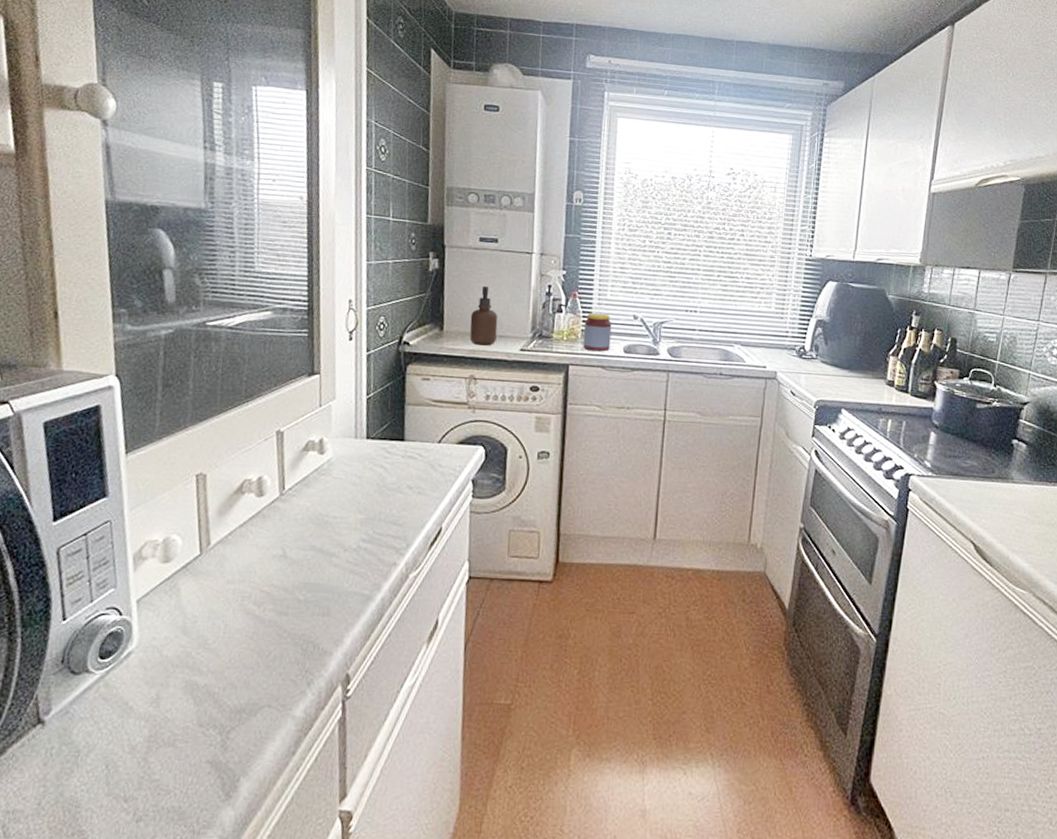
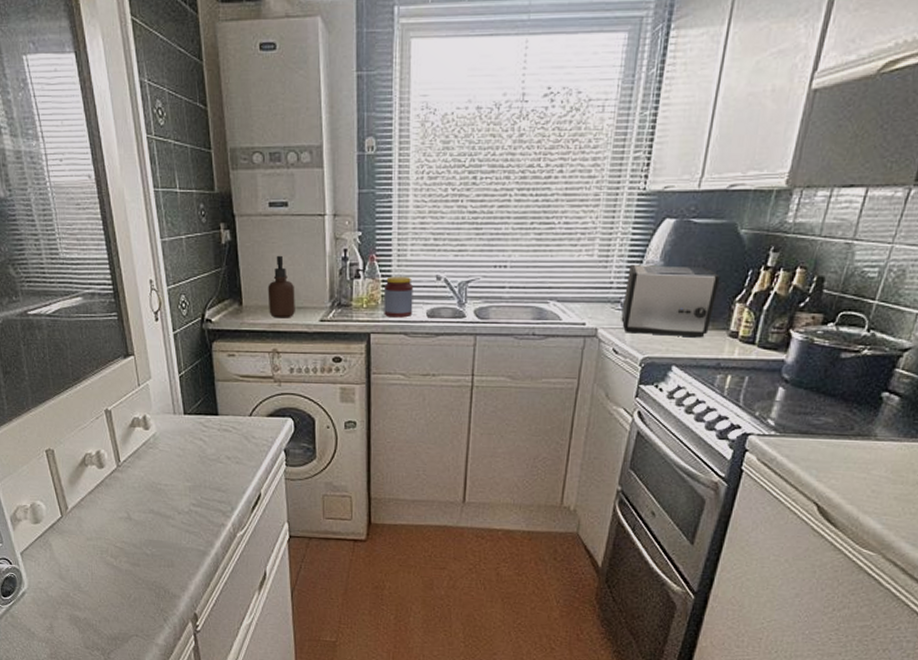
toaster: none [796,317,876,385] -> present [621,264,720,338]

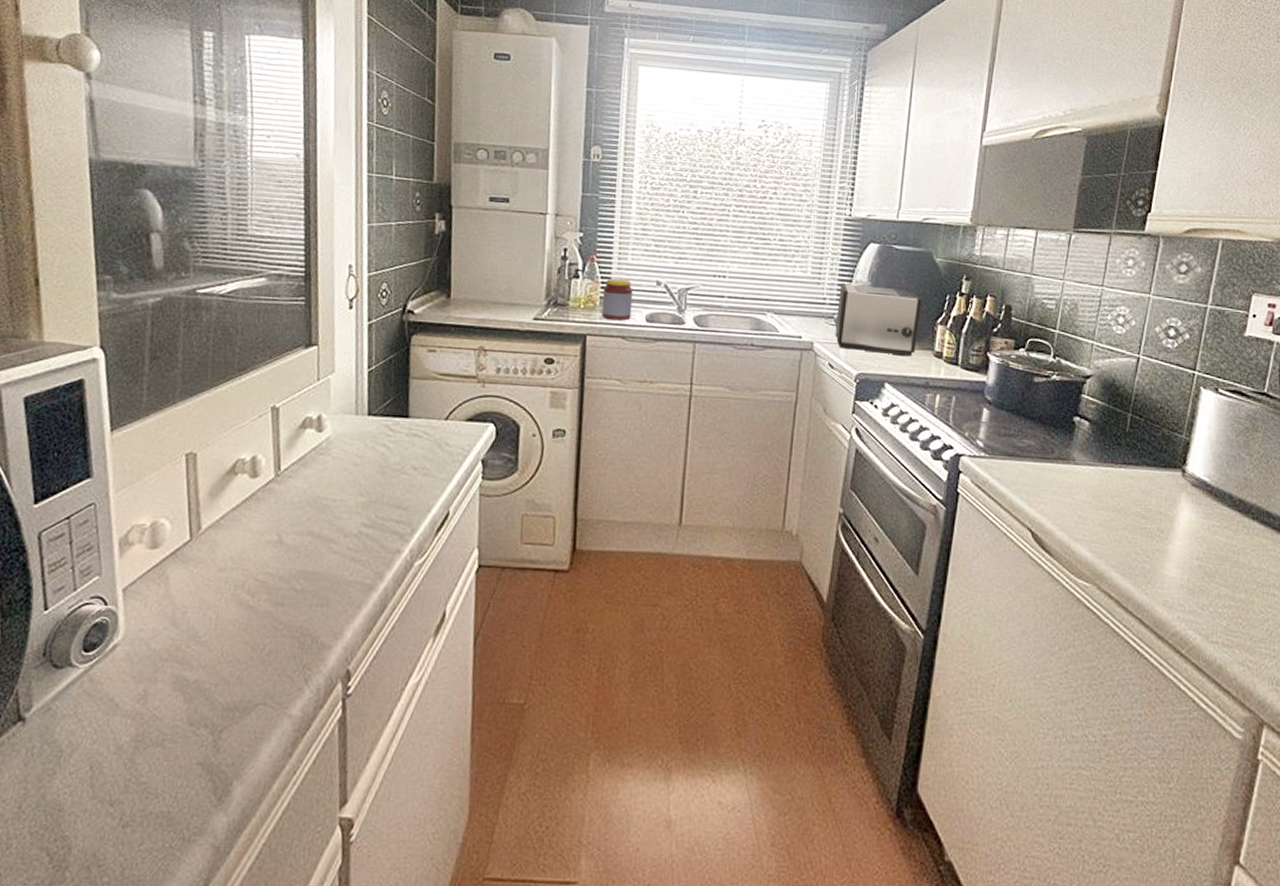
soap dispenser: present [268,255,295,318] -> none [479,249,510,315]

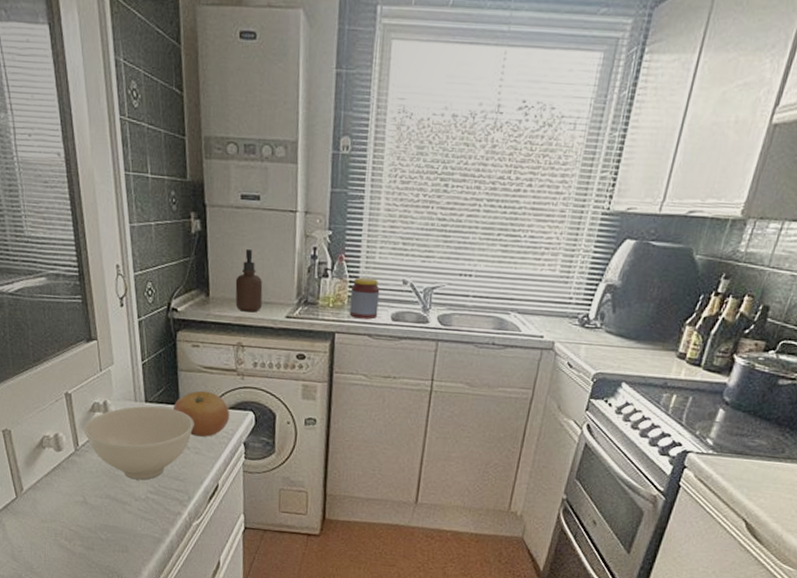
bowl: none [288,419,425,511] -> present [83,406,194,480]
fruit: none [399,400,467,455] -> present [172,390,230,437]
soap dispenser: none [479,249,510,315] -> present [235,248,263,313]
toaster: present [835,282,922,357] -> none [577,281,674,357]

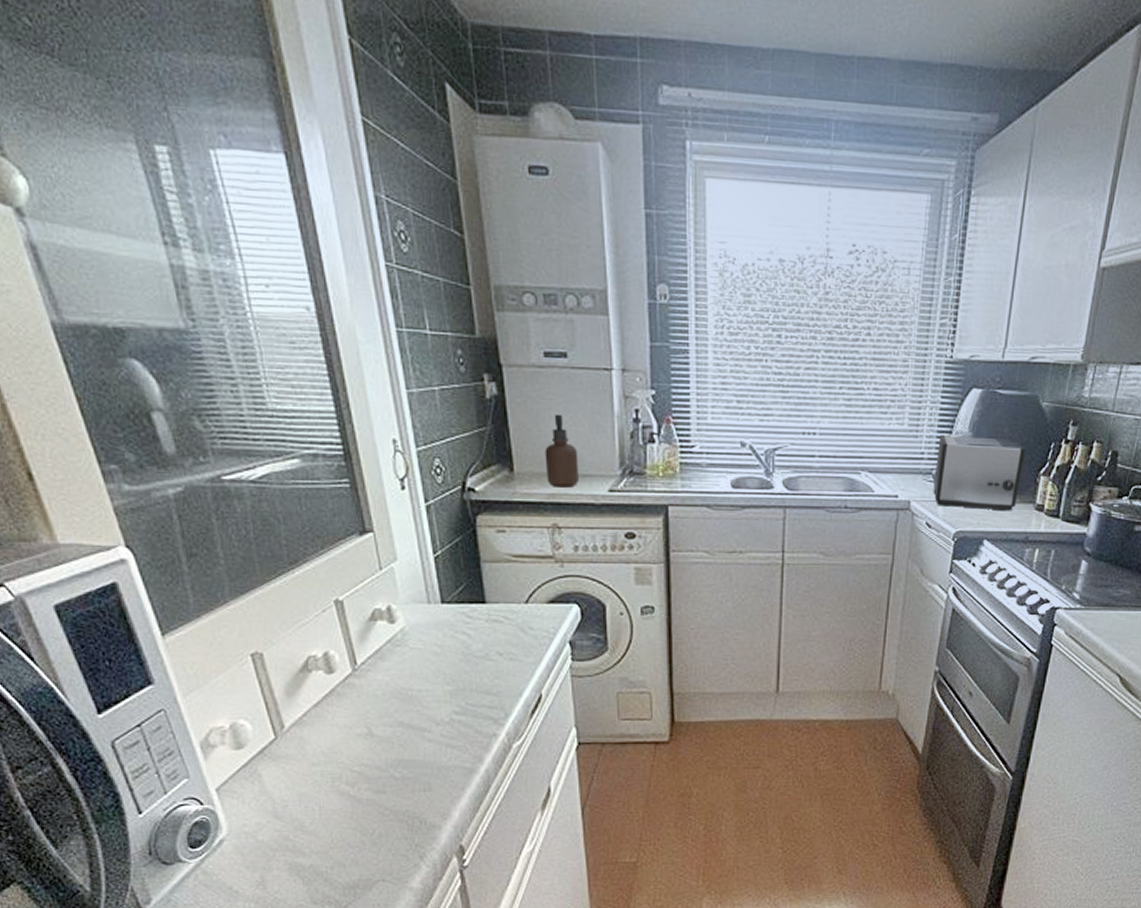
bowl: present [83,406,194,480] -> none [362,608,506,699]
fruit: present [172,390,230,437] -> none [477,584,550,639]
jar: present [349,277,380,319] -> none [683,441,716,488]
toaster: none [577,281,674,357] -> present [933,434,1026,511]

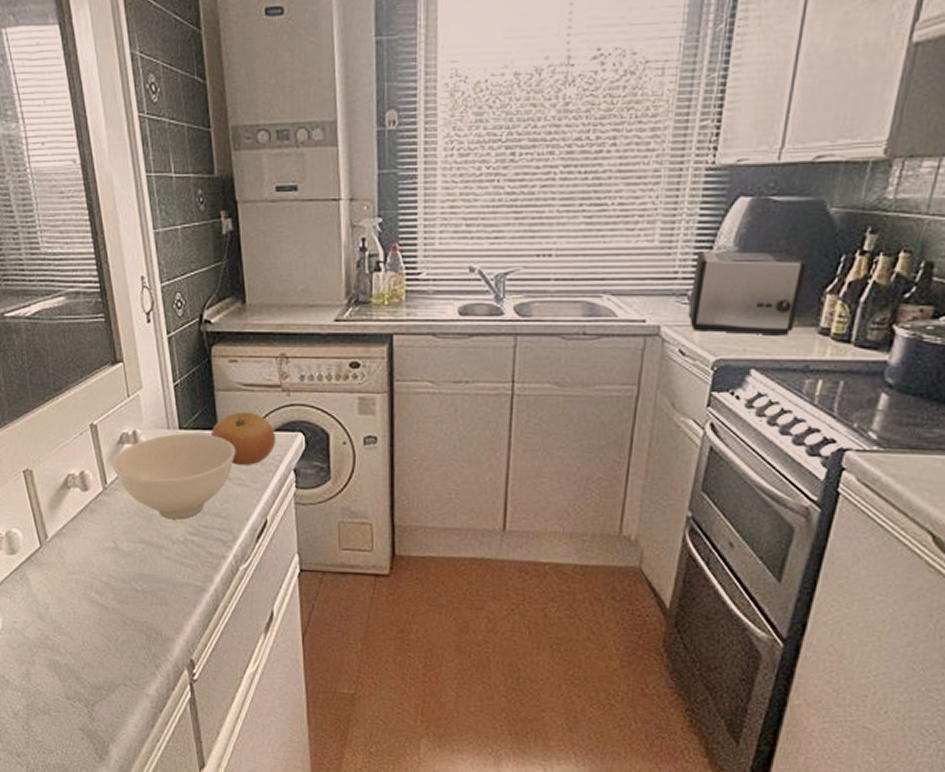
bowl: none [362,608,506,699] -> present [112,433,236,520]
fruit: none [477,584,550,639] -> present [210,411,277,465]
soap dispenser: present [545,413,579,488] -> none [274,246,306,318]

